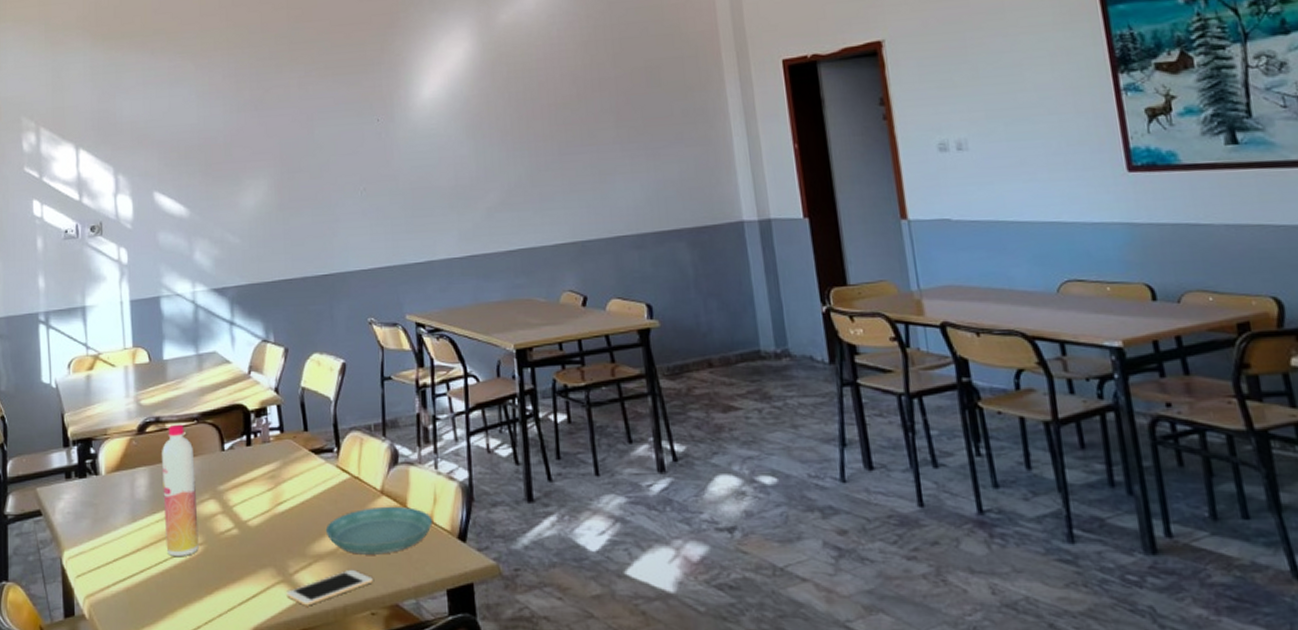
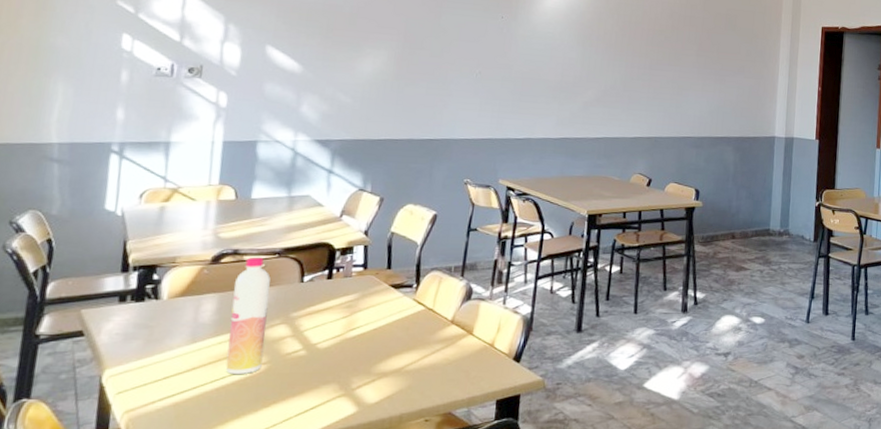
cell phone: present [286,569,373,606] -> none [346,384,431,416]
saucer: present [325,506,432,555] -> none [393,333,493,372]

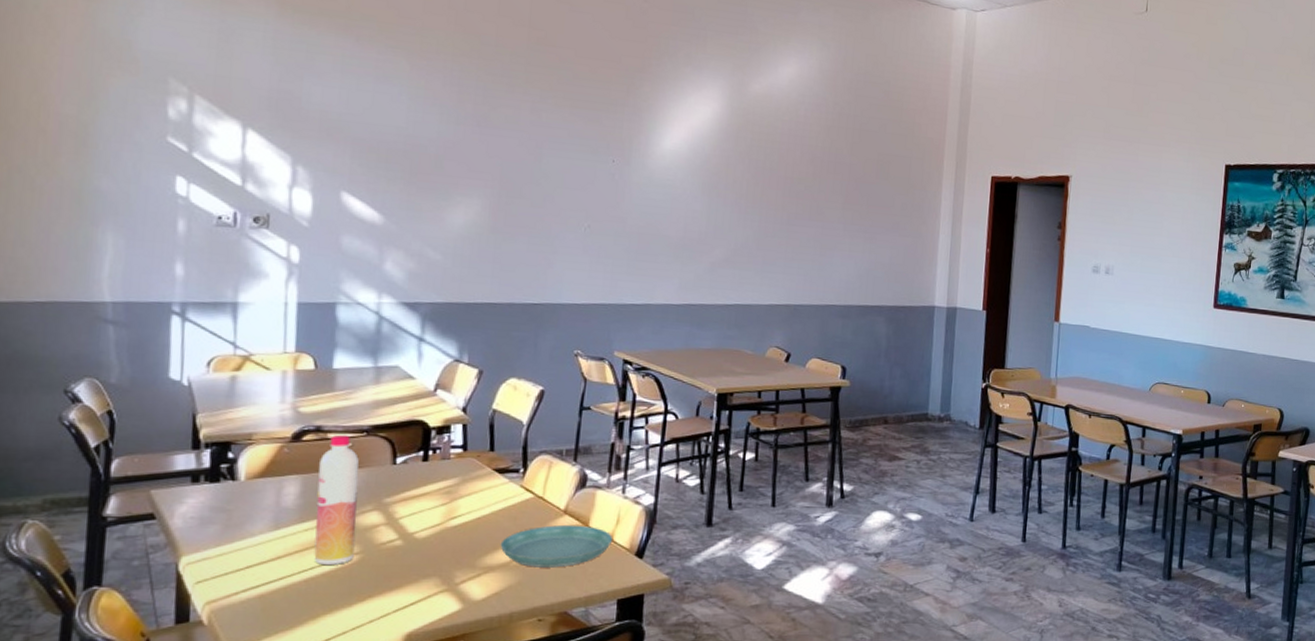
saucer: none [393,333,493,372] -> present [500,524,612,568]

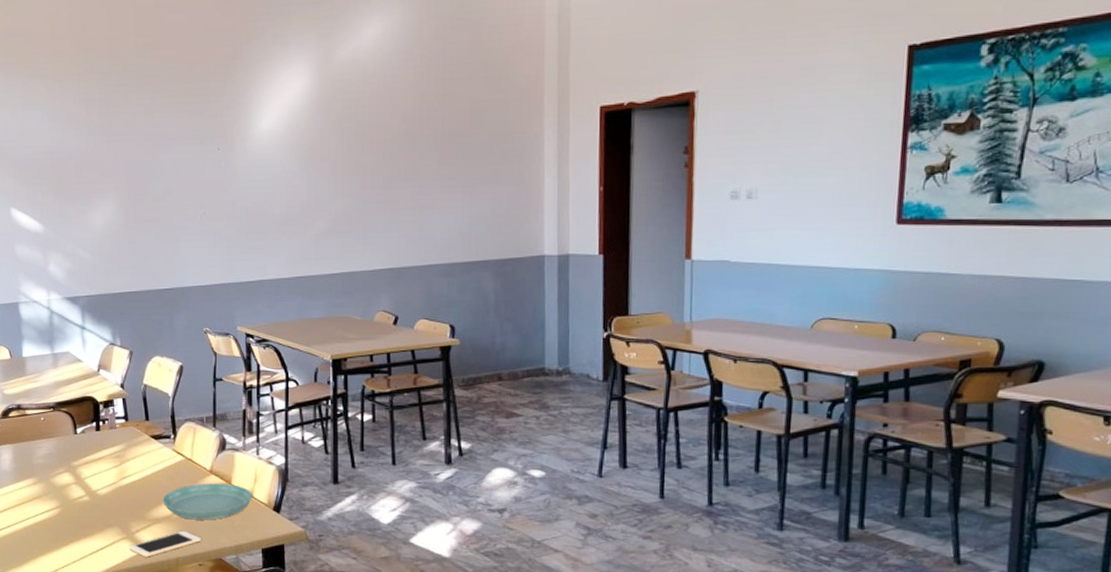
beverage bottle: present [314,434,360,566] -> none [22,411,56,517]
cell phone: none [449,580,544,613] -> present [129,530,201,558]

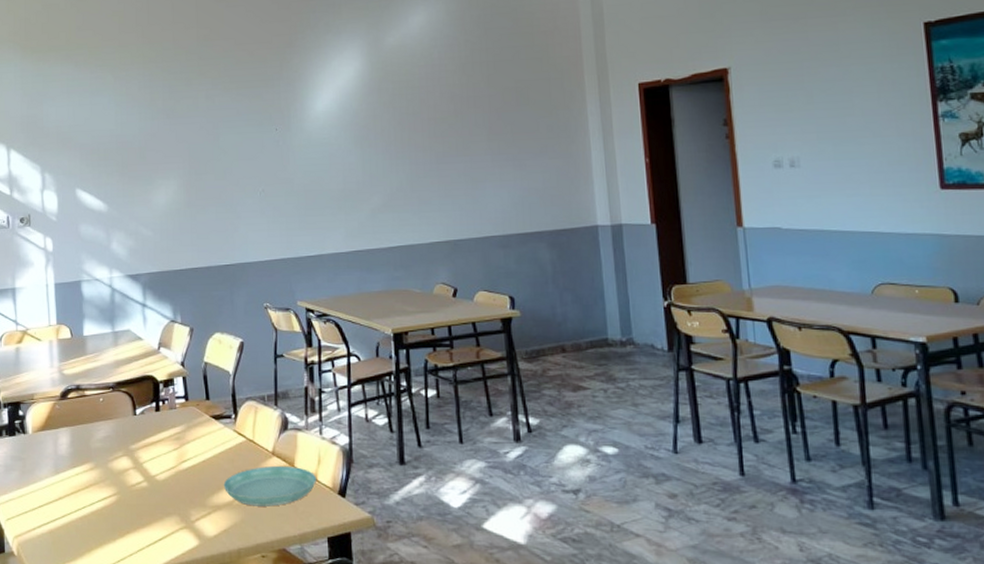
cell phone: present [129,530,201,558] -> none [189,518,264,549]

